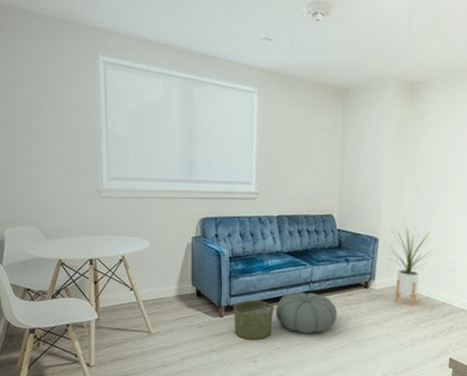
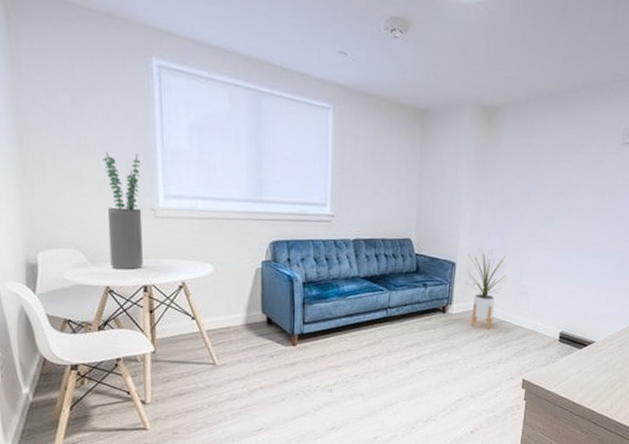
vase: none [58,140,90,245] -> present [103,151,143,270]
basket: present [233,300,275,340] -> none [307,327,351,369]
pouf: present [276,292,338,334] -> none [352,318,415,360]

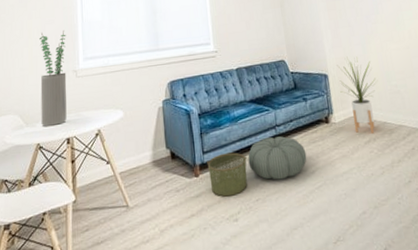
basket: none [307,327,351,369] -> present [207,152,247,197]
pouf: none [352,318,415,360] -> present [248,136,307,180]

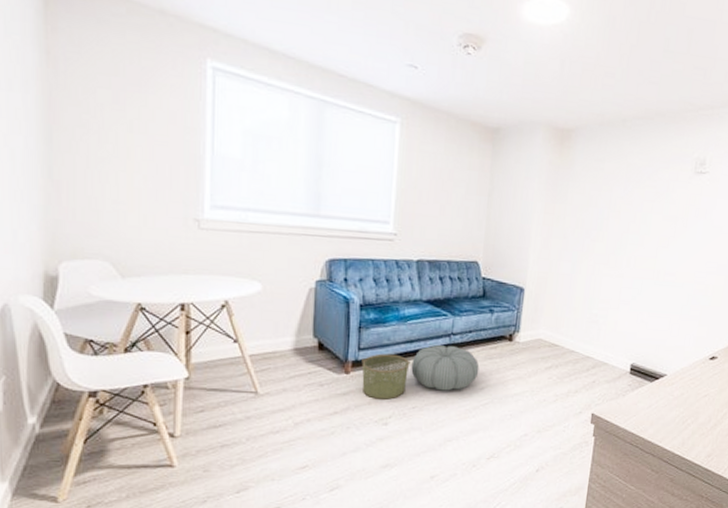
vase: present [39,30,67,127] -> none [144,155,186,286]
house plant: present [337,56,376,134] -> none [533,272,576,360]

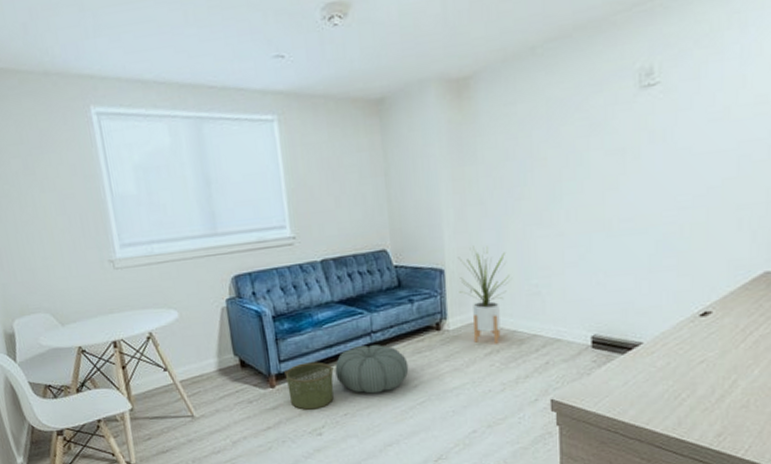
house plant: none [533,272,576,360] -> present [458,245,509,344]

